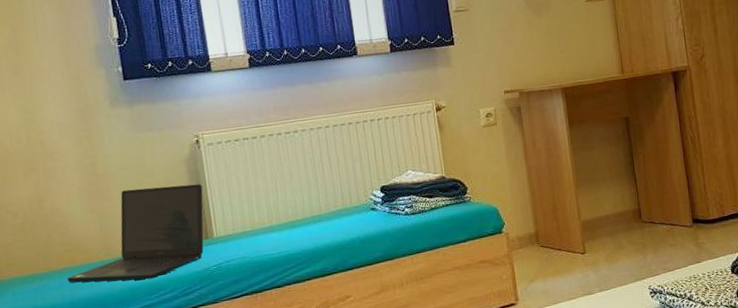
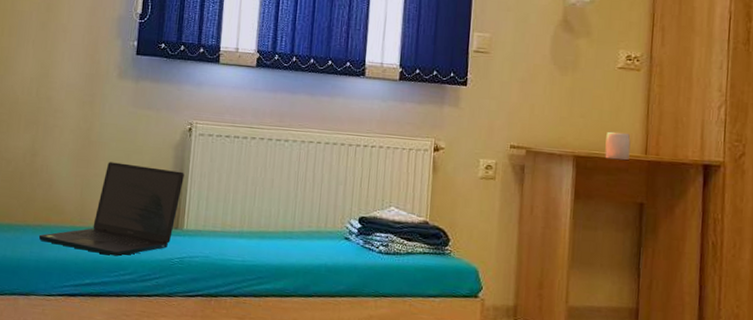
mug: none [586,58,610,85] -> present [605,132,631,161]

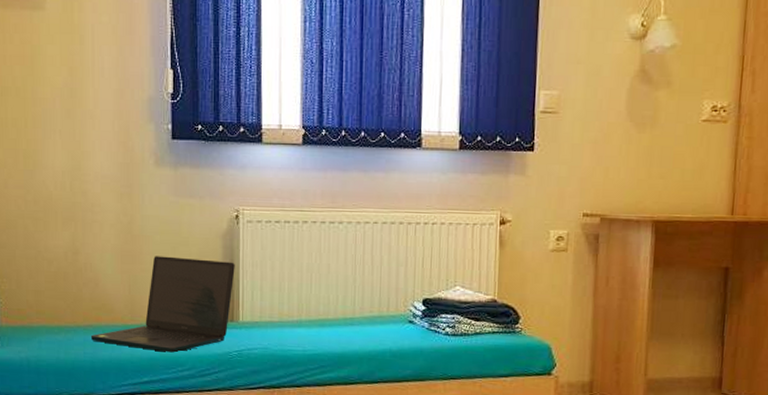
mug: present [605,132,631,161] -> none [687,192,716,223]

